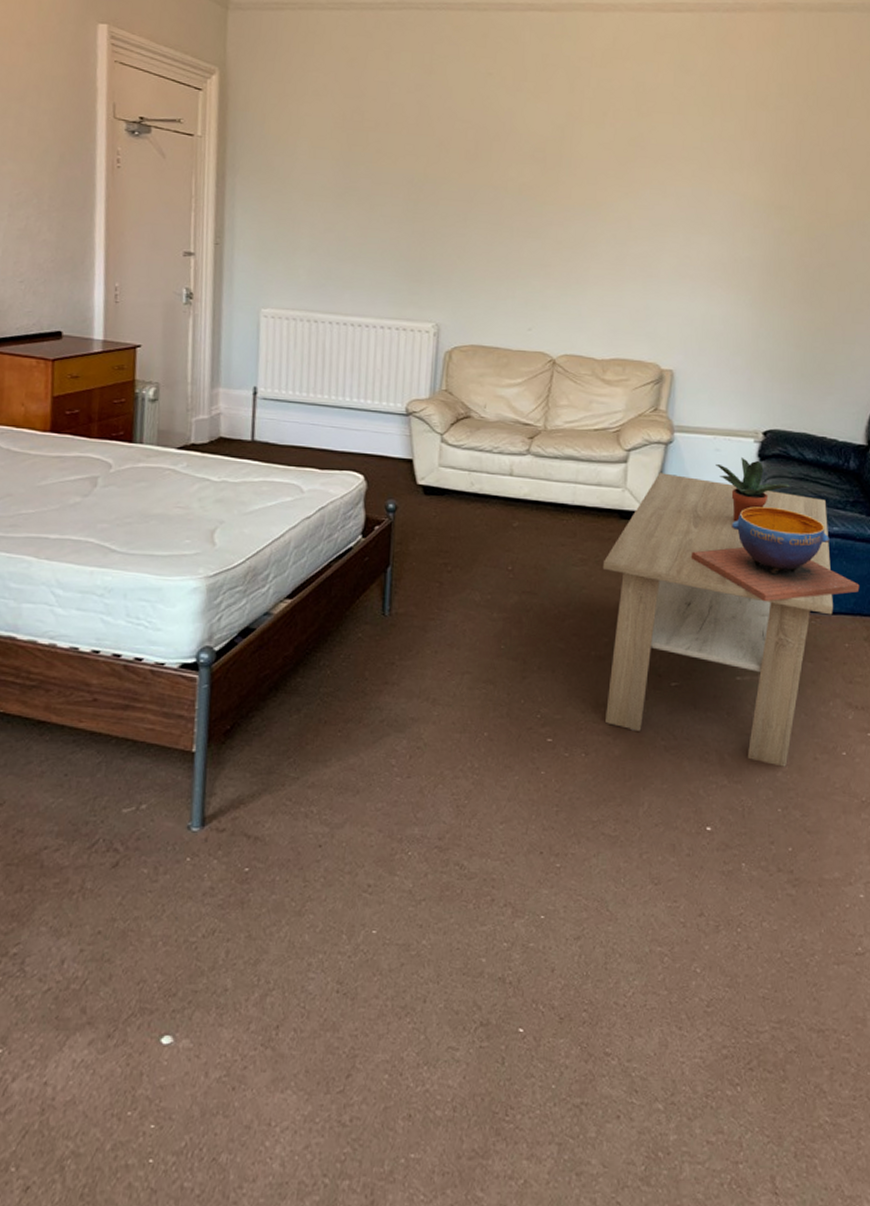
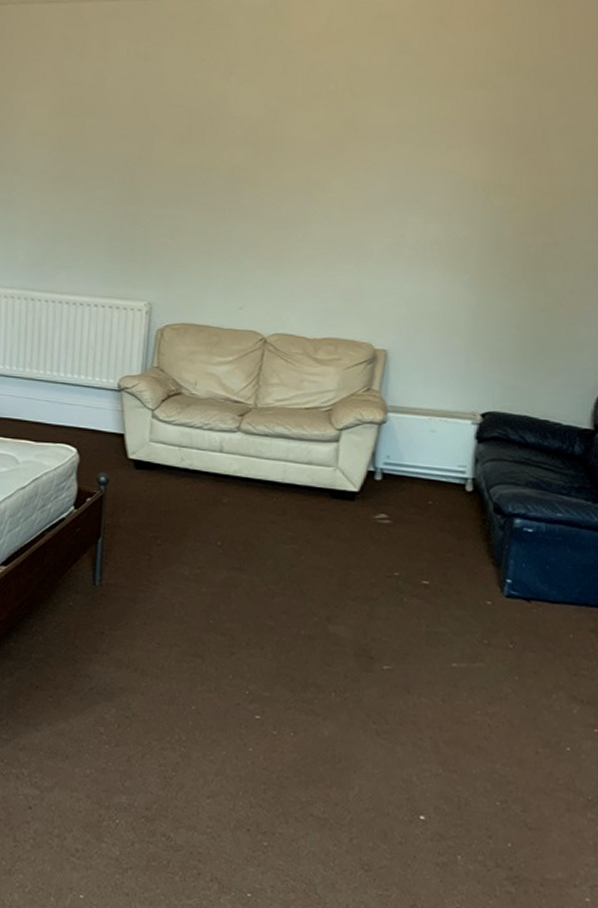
coffee table: present [602,472,833,767] -> none [313,452,556,759]
decorative bowl: present [690,506,860,602] -> none [404,489,585,588]
potted plant: present [716,456,791,522] -> none [431,438,511,505]

